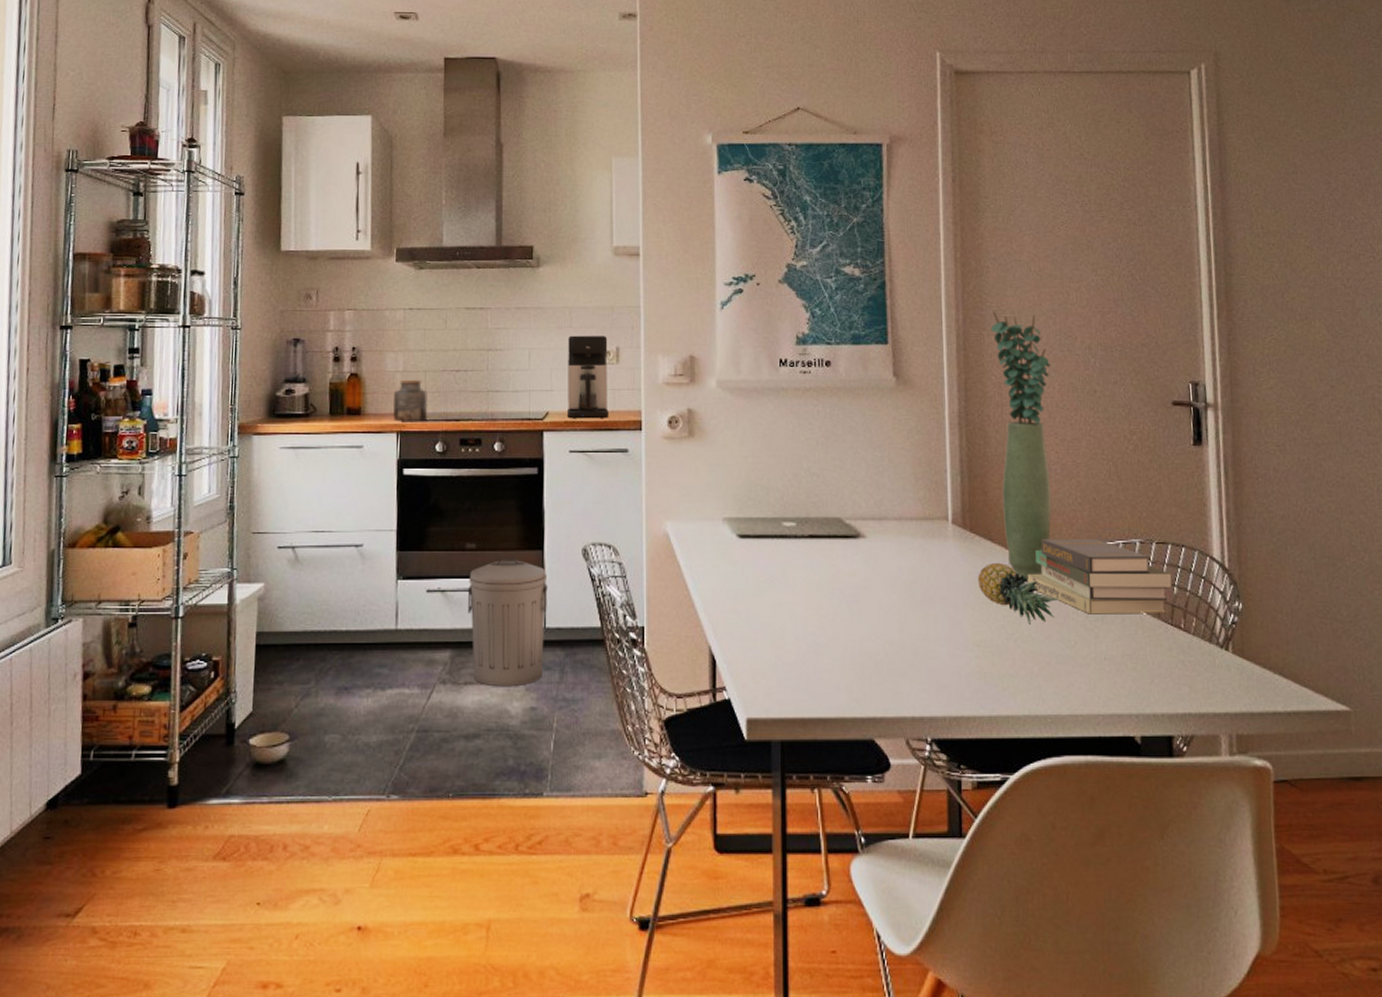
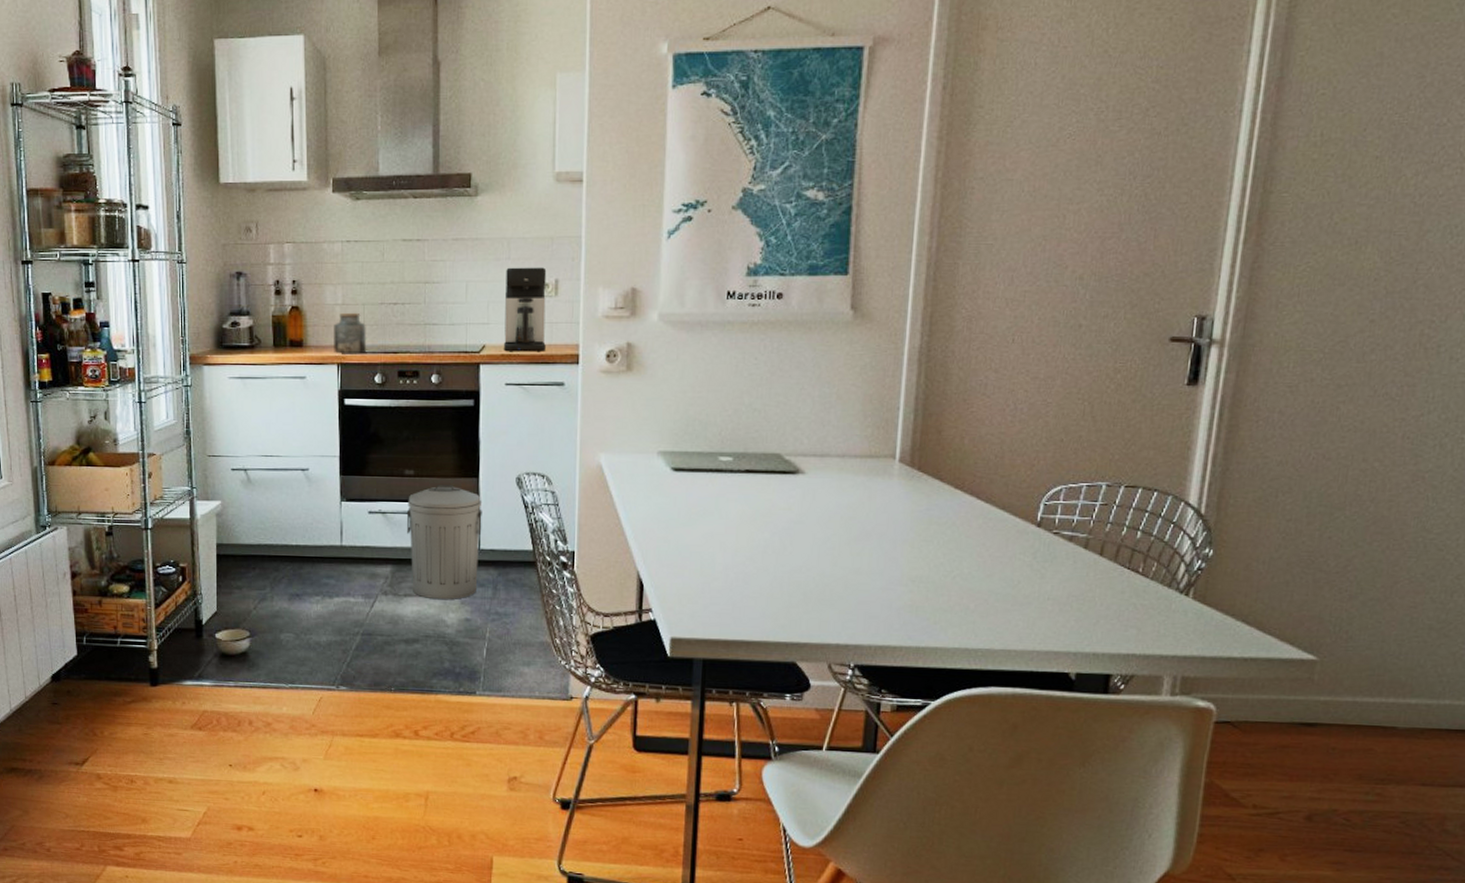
fruit: present [978,563,1060,625] -> none [920,502,1008,563]
vase: present [990,311,1052,580] -> none [955,237,1033,520]
books: present [1027,538,1172,615] -> none [974,480,1138,557]

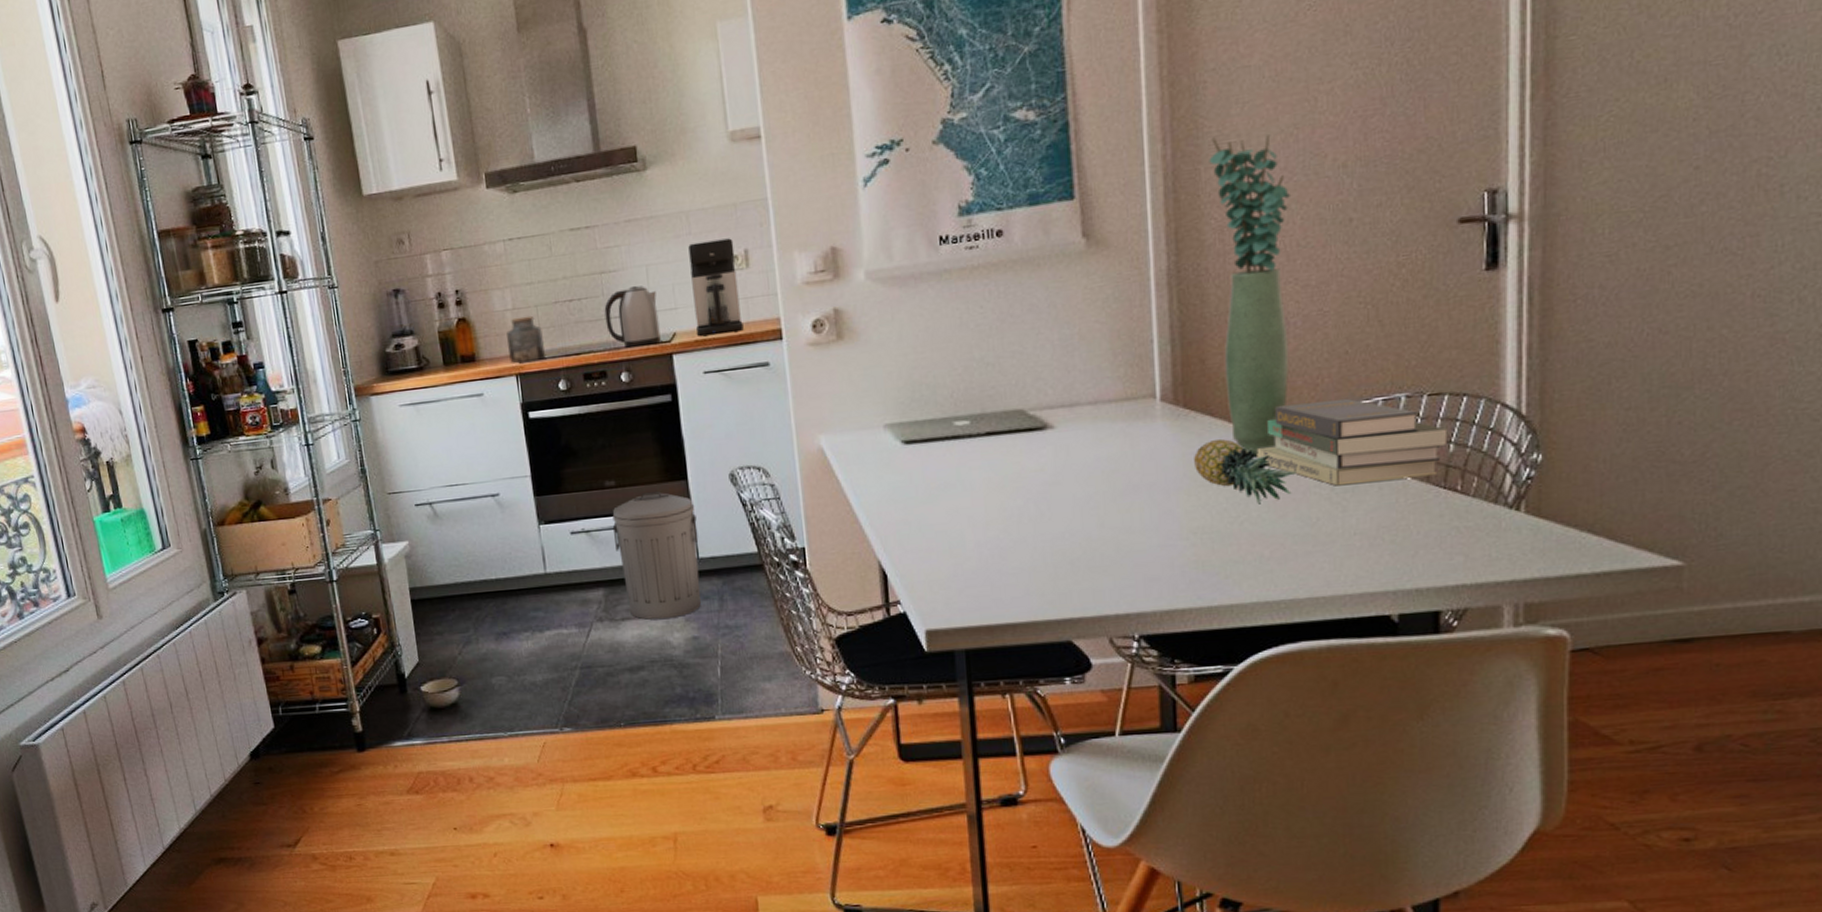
kettle: none [424,298,472,353] -> present [604,285,661,348]
fruit: none [920,502,1008,563] -> present [1194,439,1298,505]
vase: none [955,237,1033,520] -> present [1209,134,1292,456]
books: none [974,480,1138,557] -> present [1256,398,1448,486]

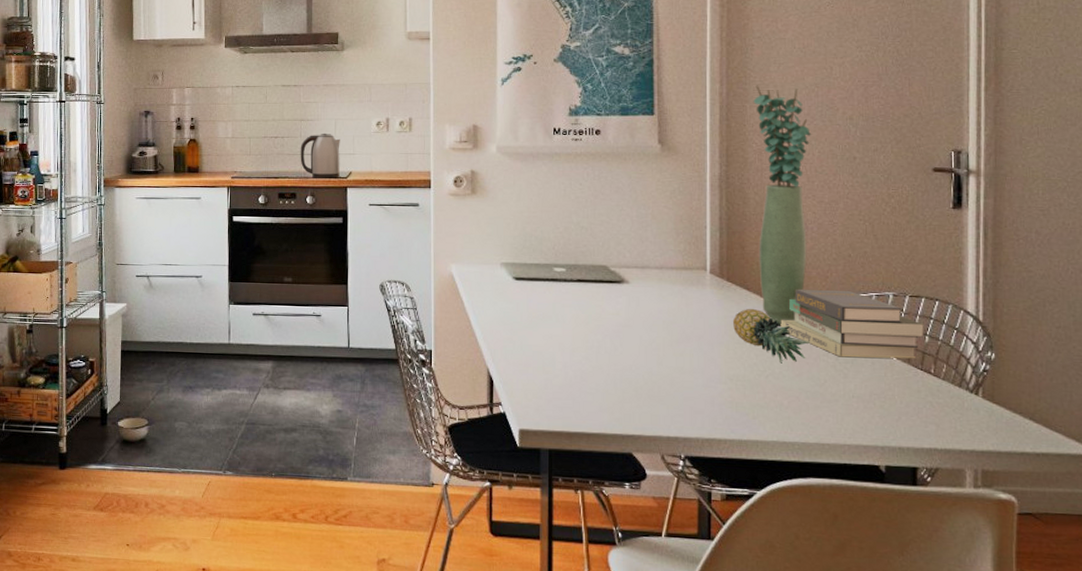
jar: present [507,315,546,364] -> none [225,144,253,179]
trash can: present [612,491,701,620] -> none [285,290,351,393]
coffee maker: present [688,238,744,337] -> none [367,108,403,178]

